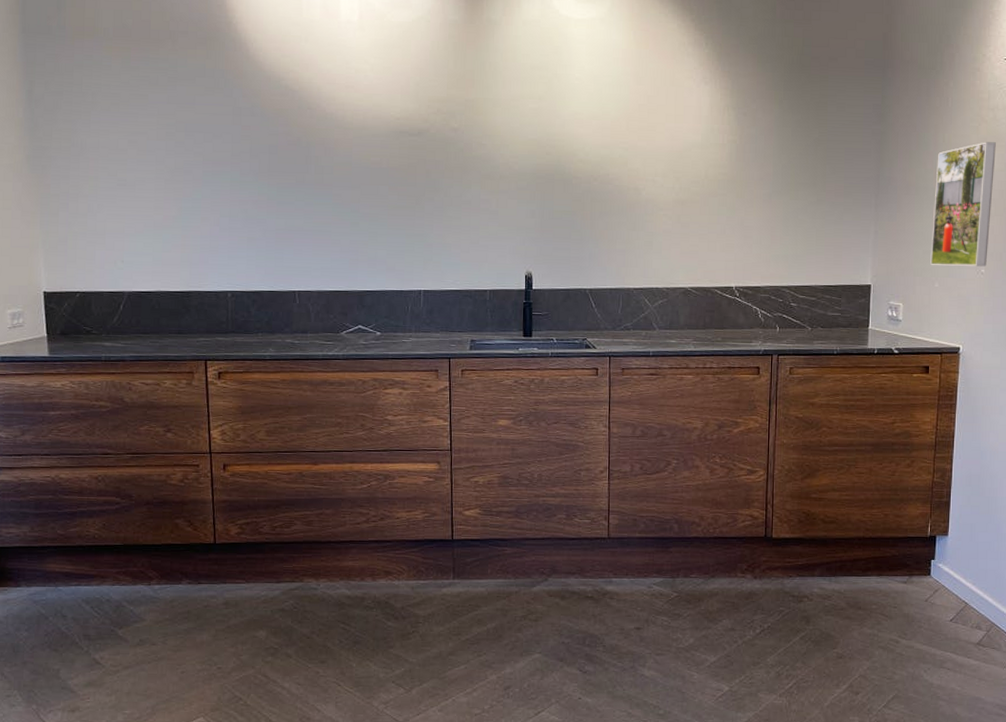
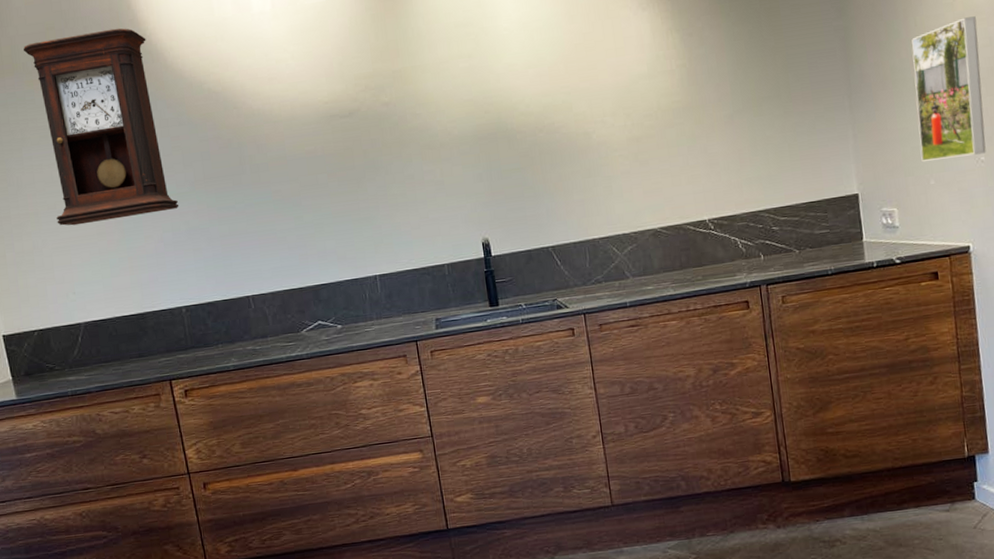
pendulum clock: none [106,10,240,197] -> present [23,28,179,226]

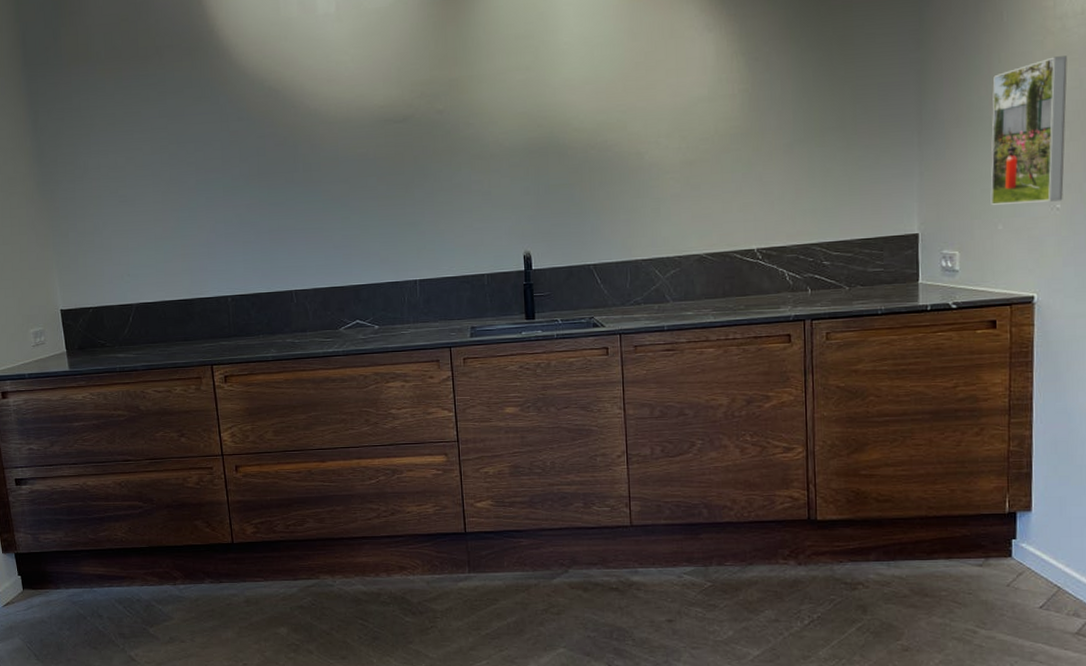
pendulum clock: present [23,28,179,226] -> none [97,22,233,211]

